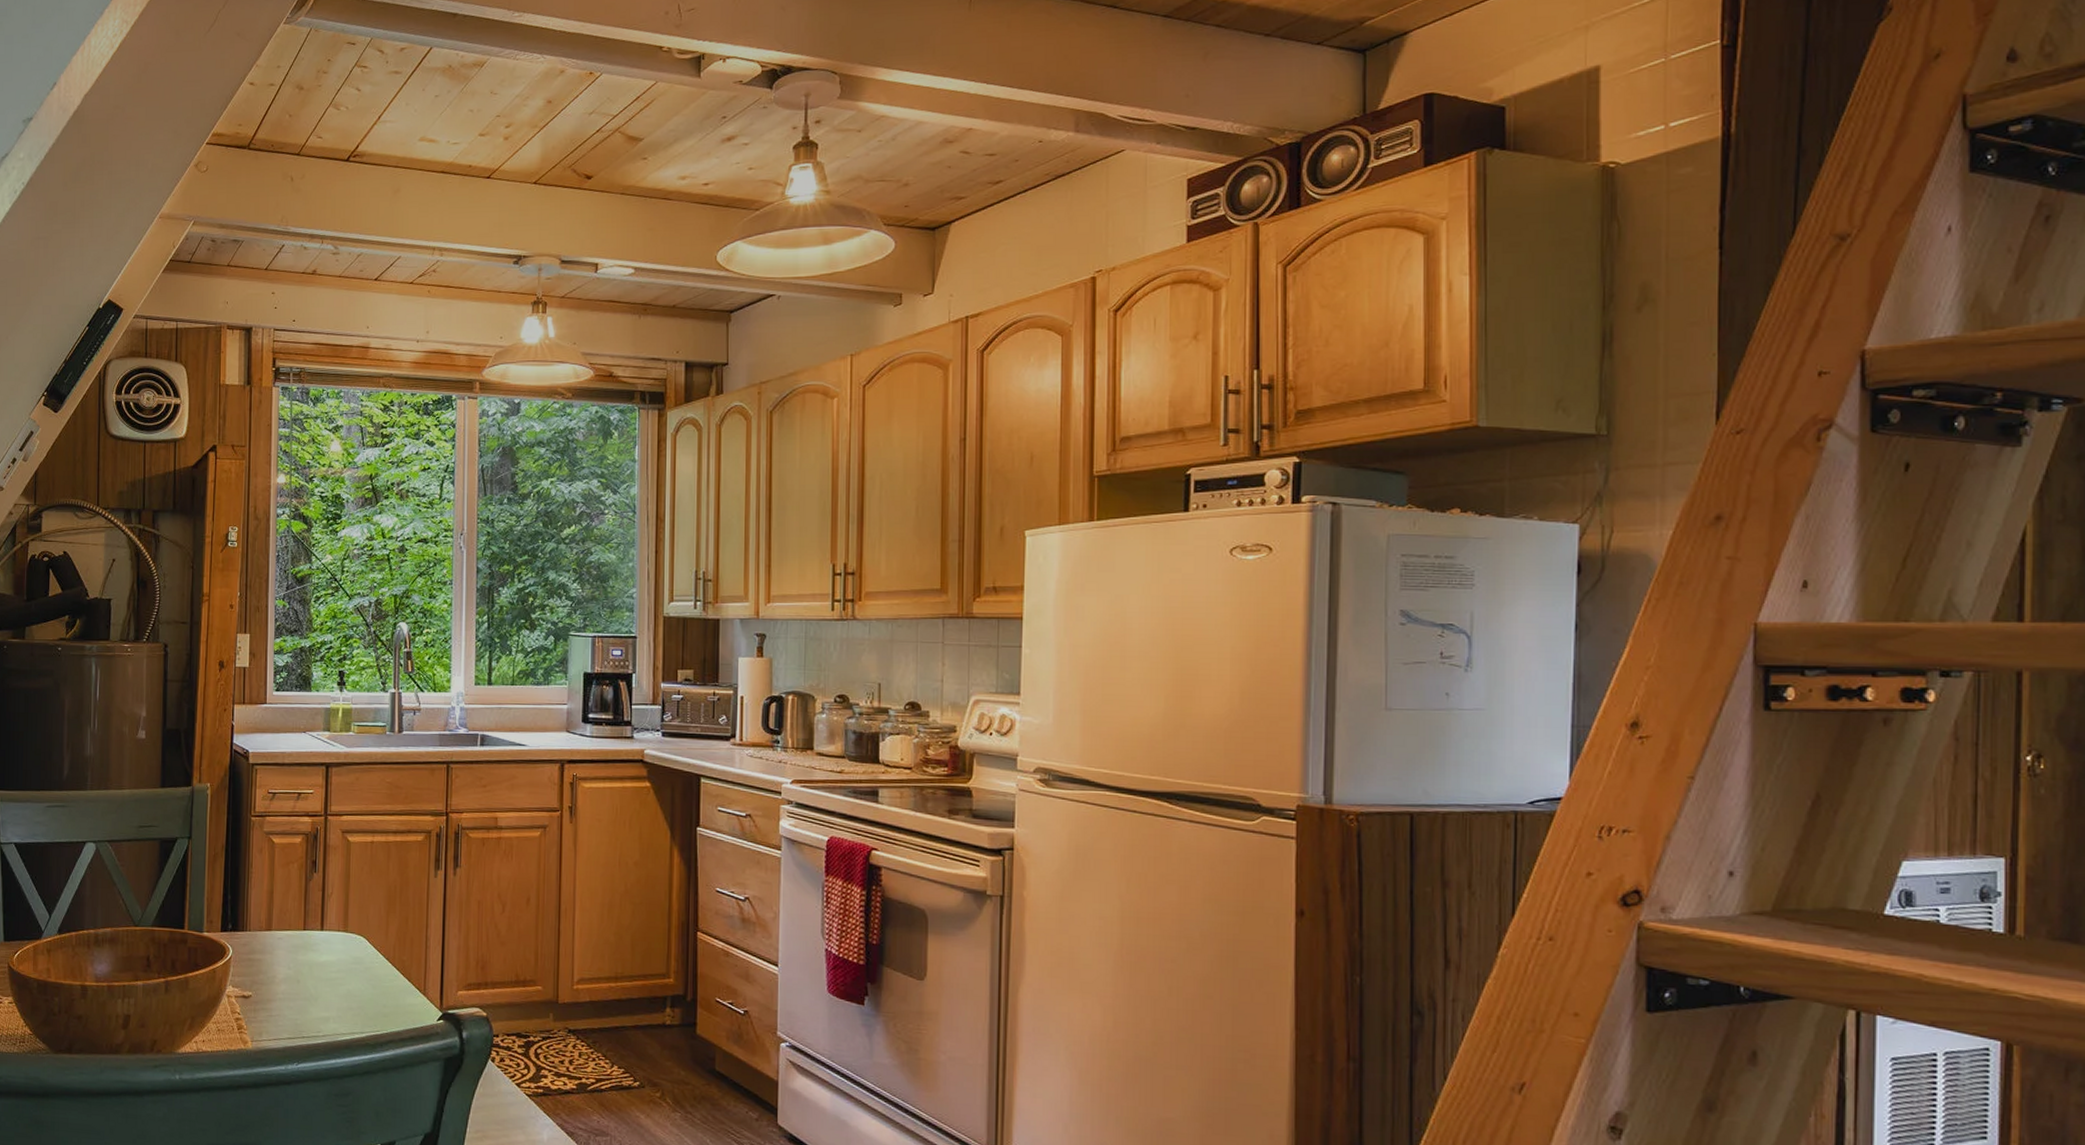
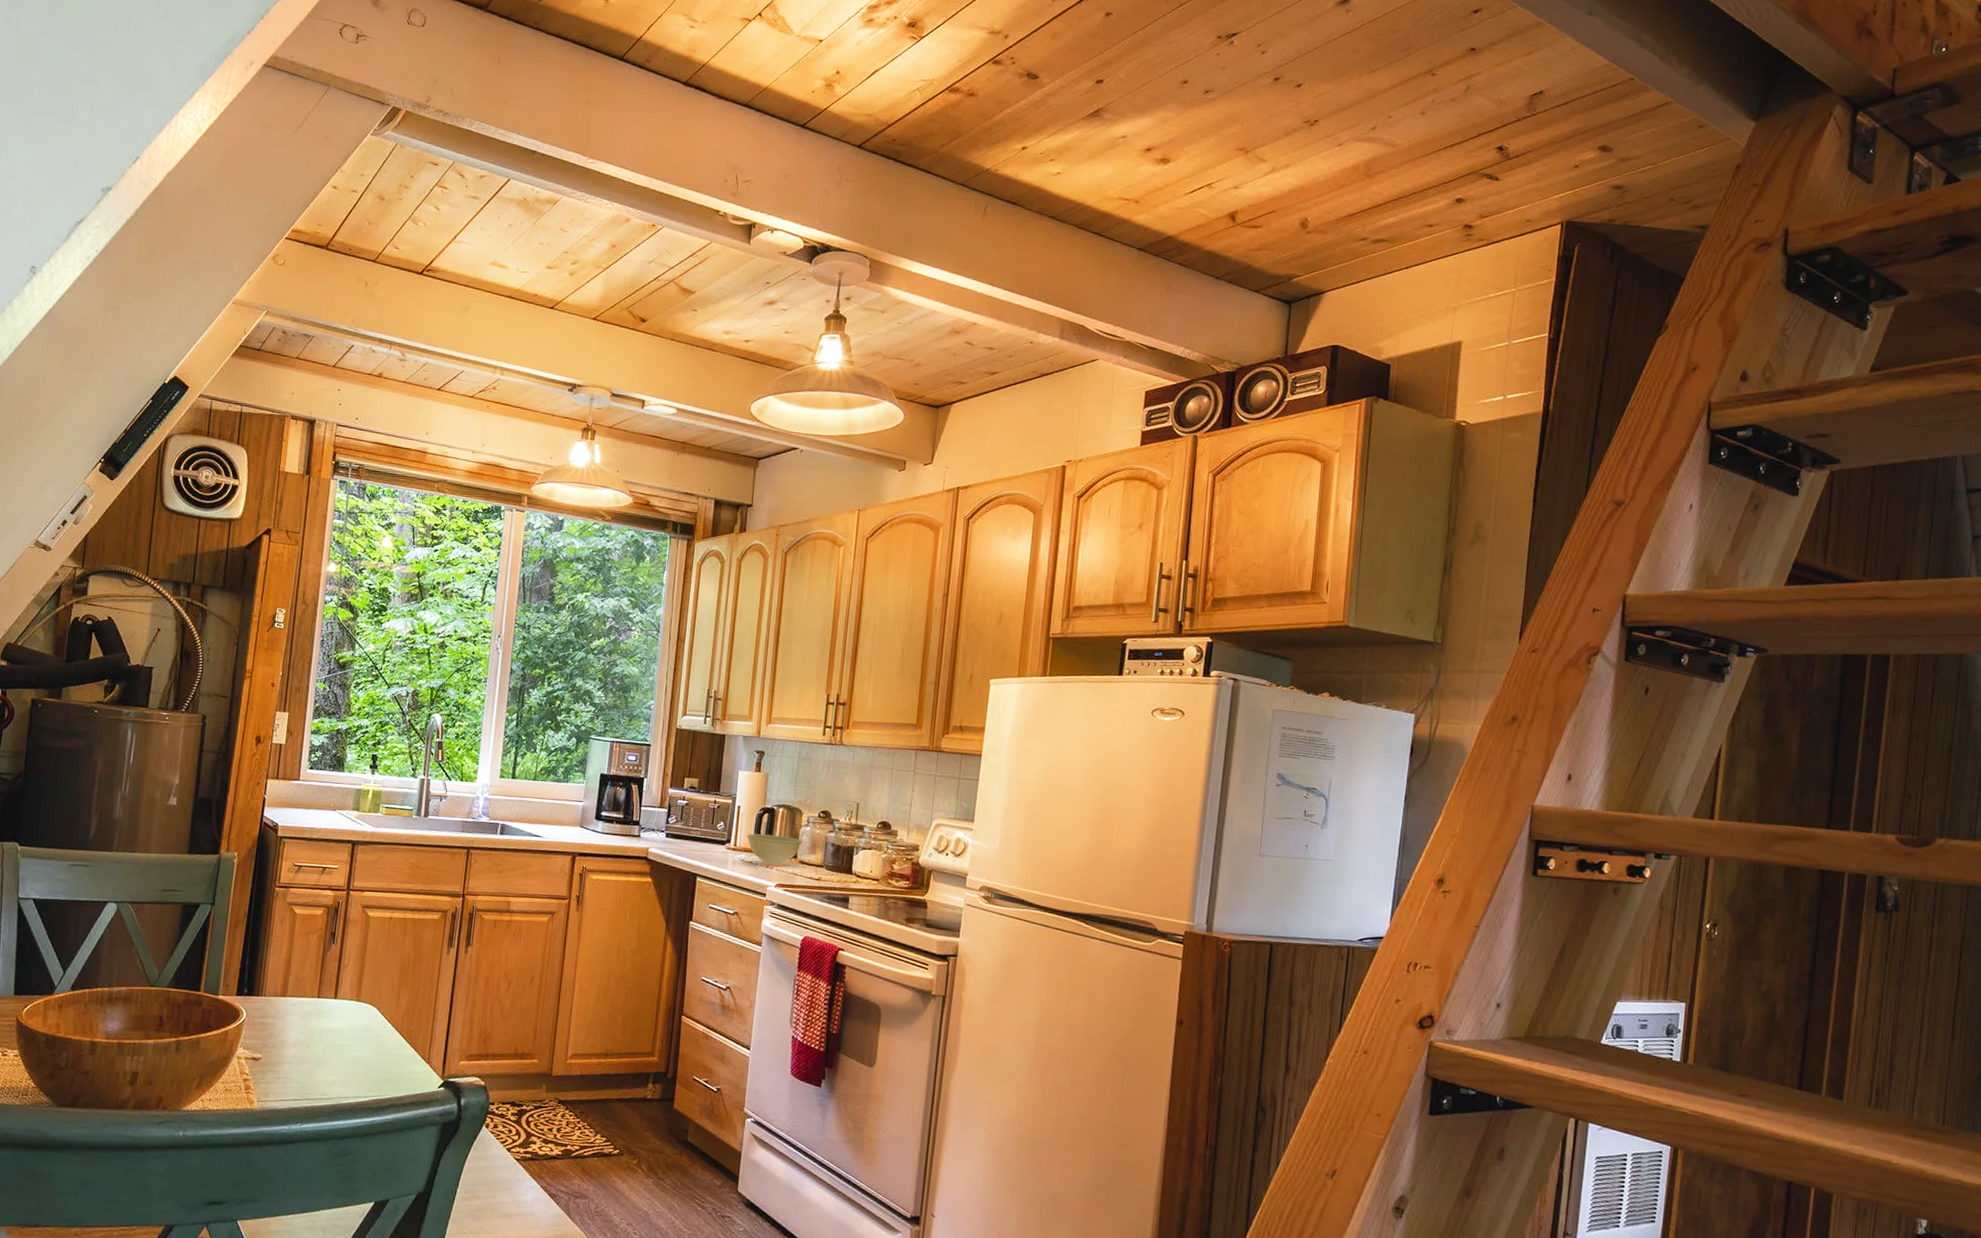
bowl: none [754,725,818,761] -> present [747,833,803,867]

